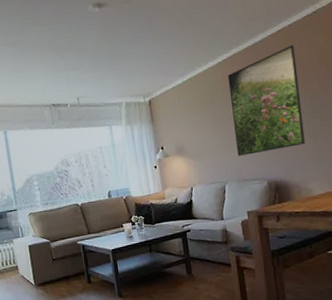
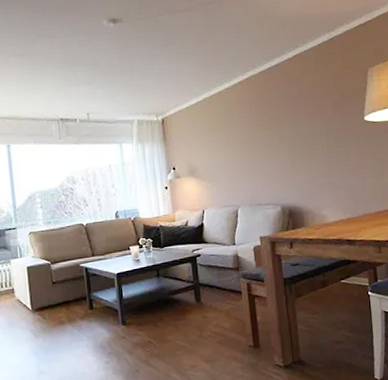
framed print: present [227,44,306,156] -> none [243,70,320,180]

